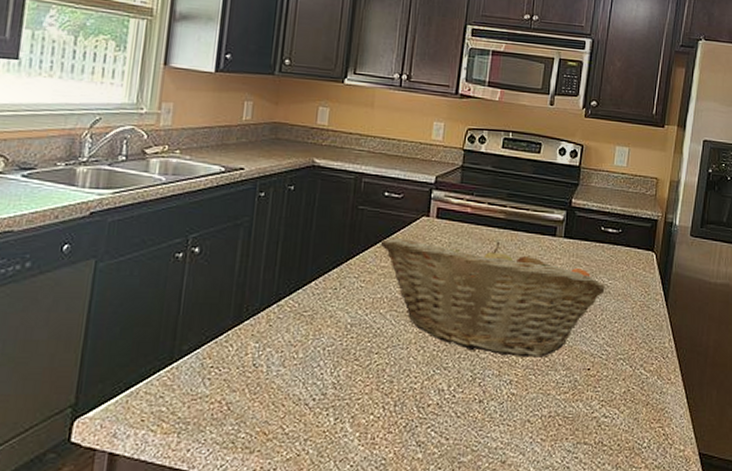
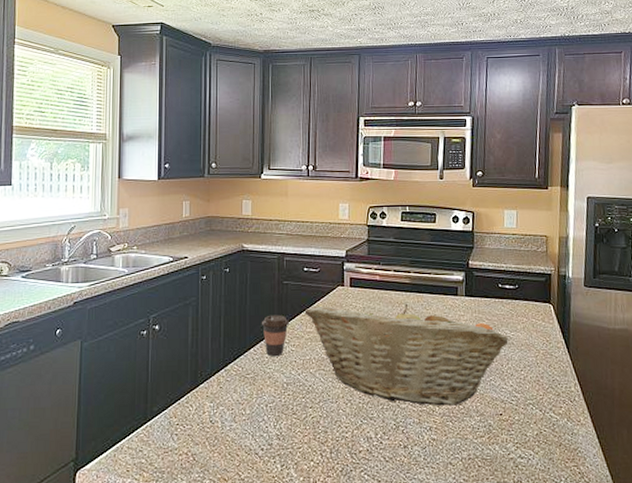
coffee cup: none [327,244,361,293] -> present [261,314,289,357]

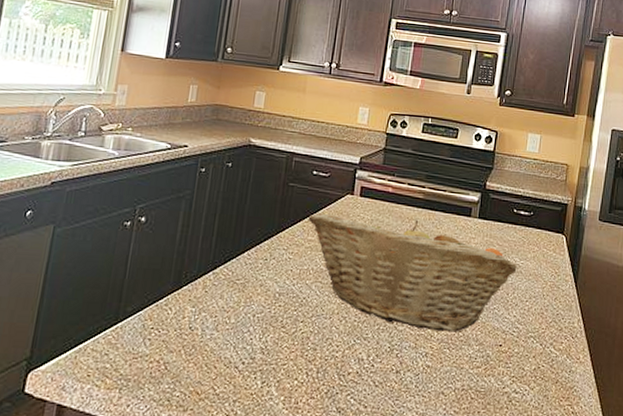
coffee cup: present [261,314,289,357] -> none [259,217,290,264]

